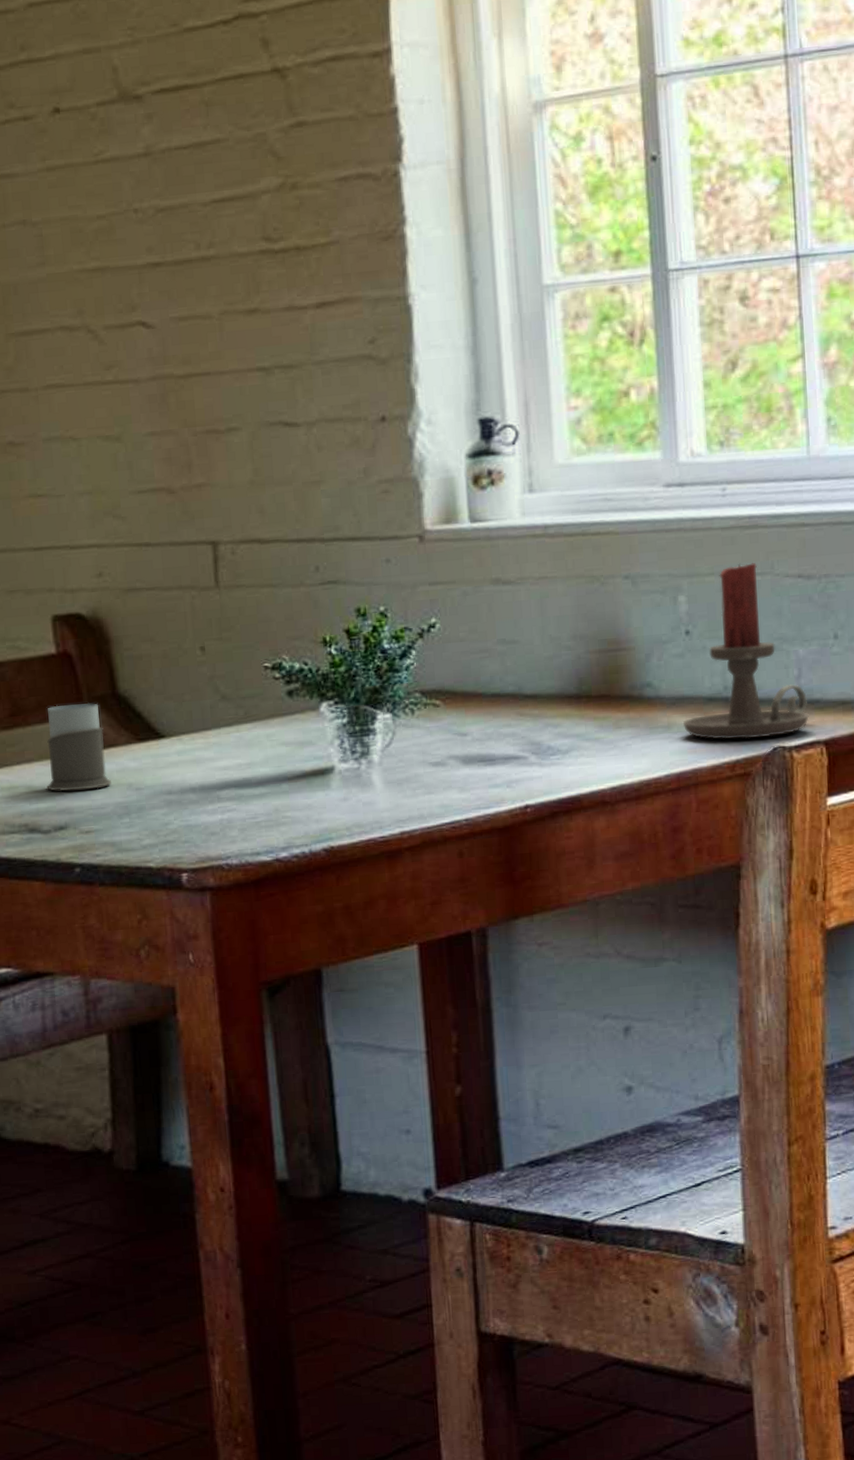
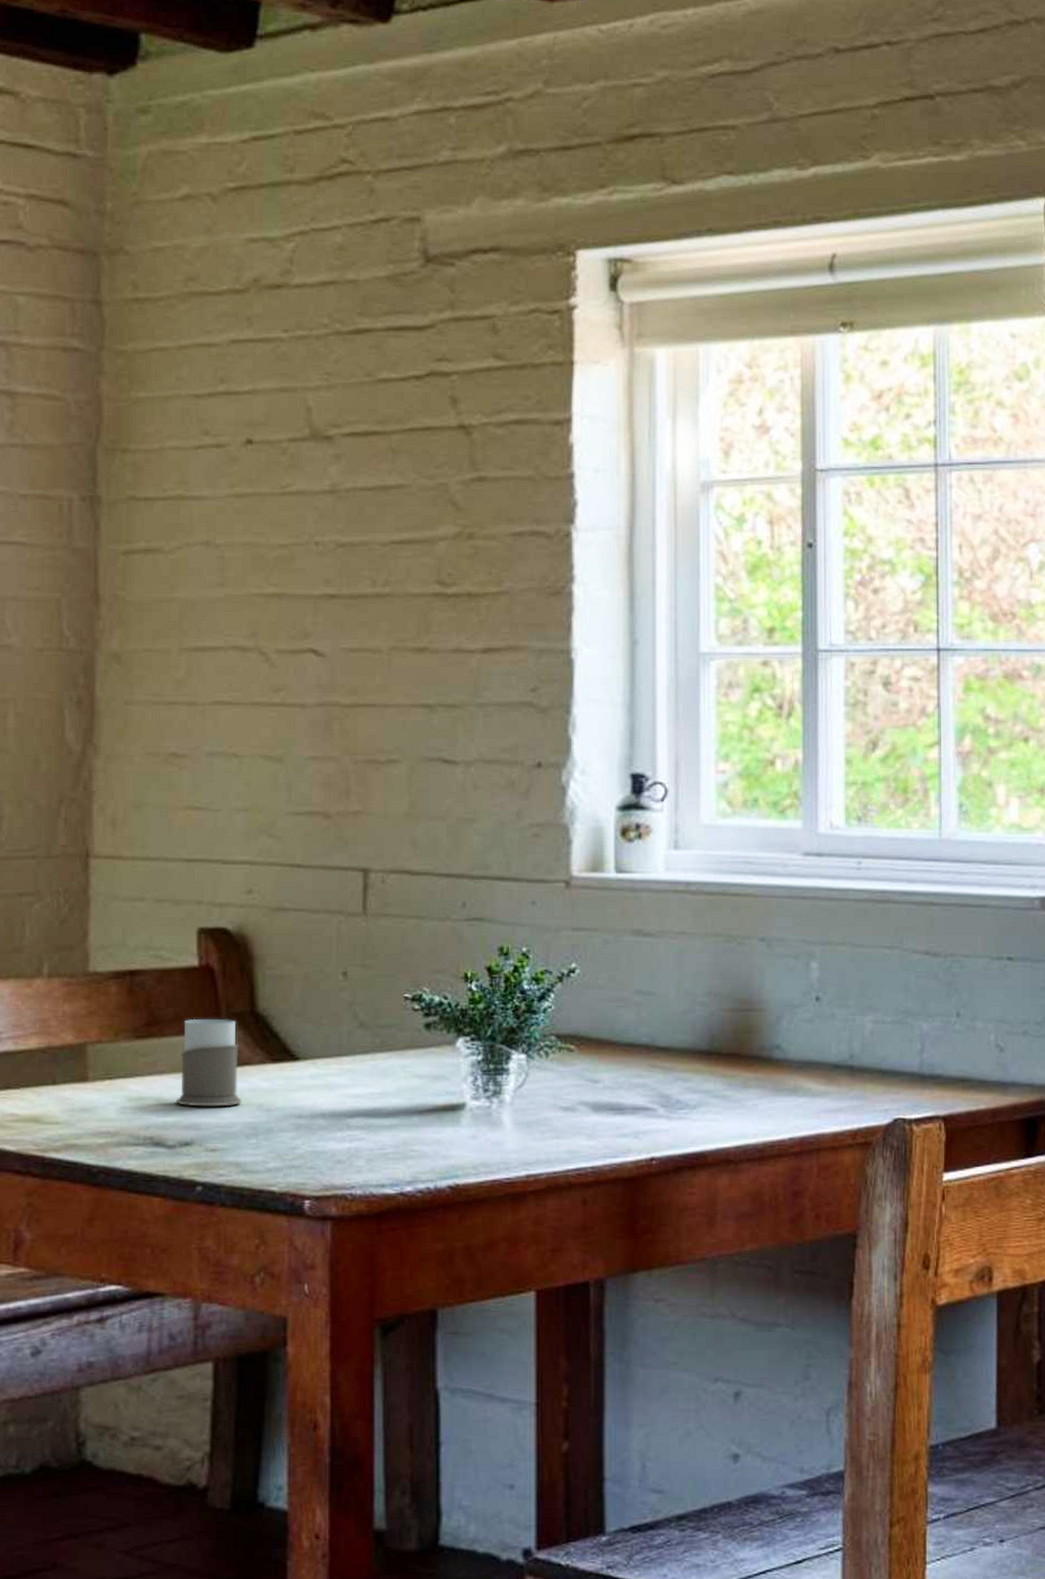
candle holder: present [683,563,809,739] -> none [809,935,929,1109]

